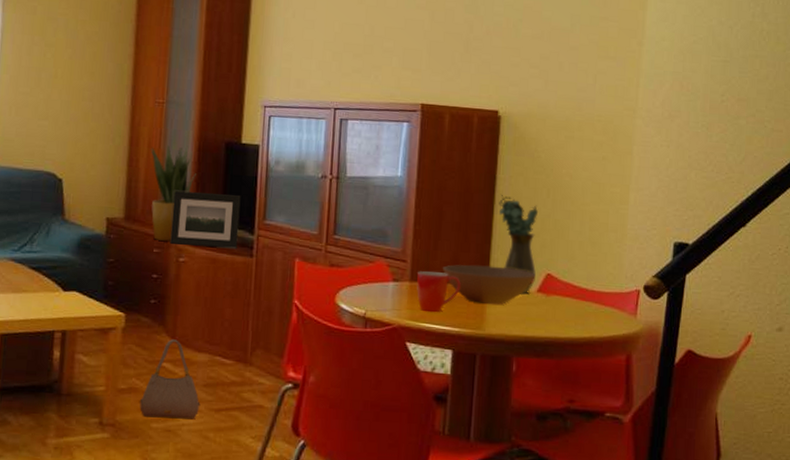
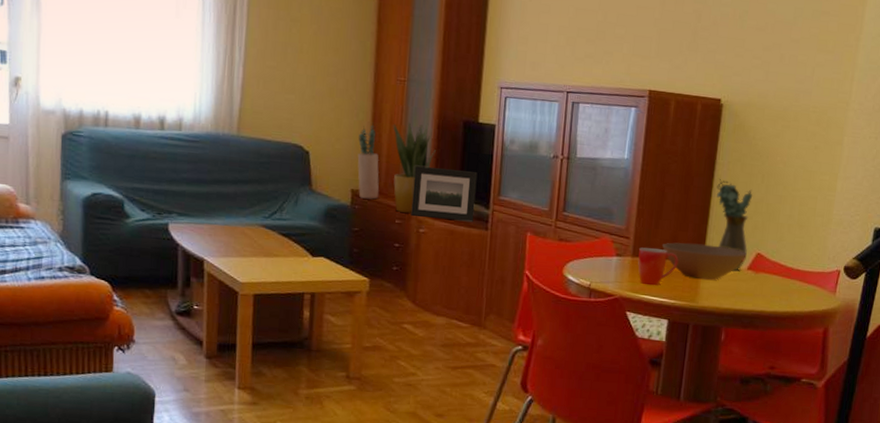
vase: none [113,146,136,229] -> present [357,122,379,200]
handbag: present [139,339,201,420] -> none [382,303,439,376]

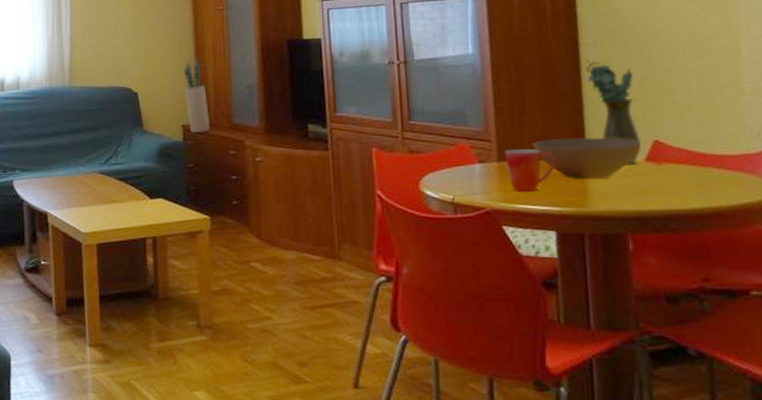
planter: present [392,122,436,214] -> none [215,48,263,143]
picture frame: present [411,166,478,223] -> none [243,91,312,146]

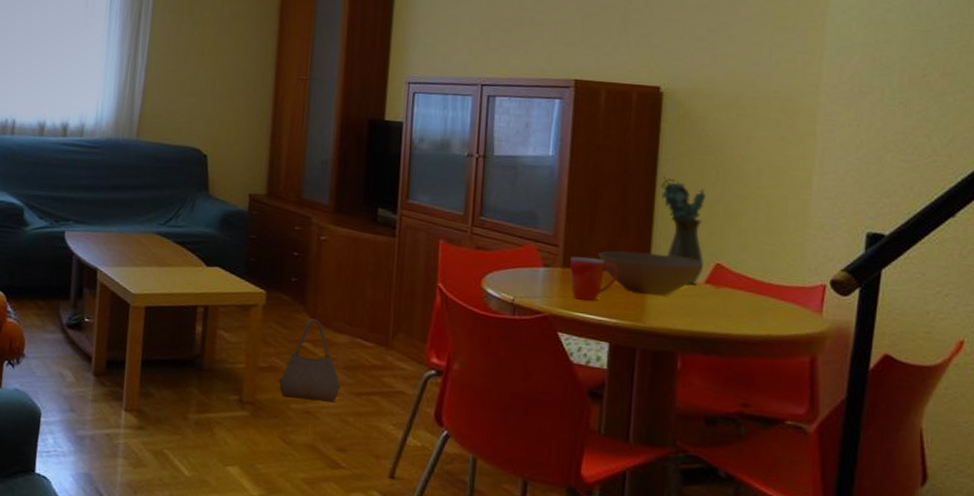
vase: present [184,55,210,134] -> none [256,123,279,205]
handbag: none [233,239,294,318] -> present [278,318,341,402]

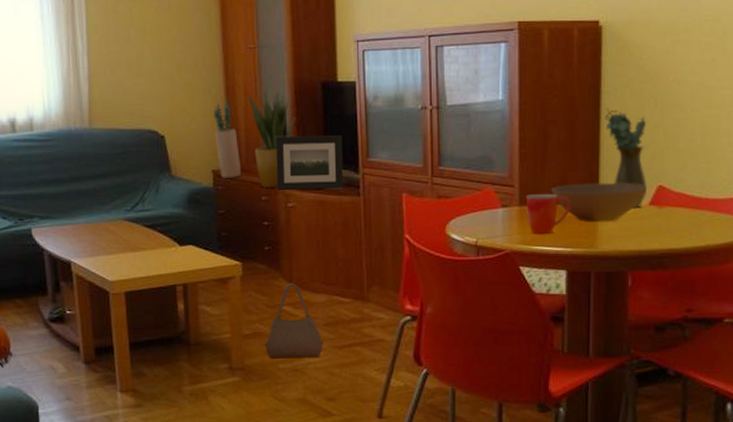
vase: none [256,123,279,205] -> present [214,96,242,180]
planter: none [293,122,339,220] -> present [247,89,296,189]
picture frame: none [311,168,384,229] -> present [275,135,344,191]

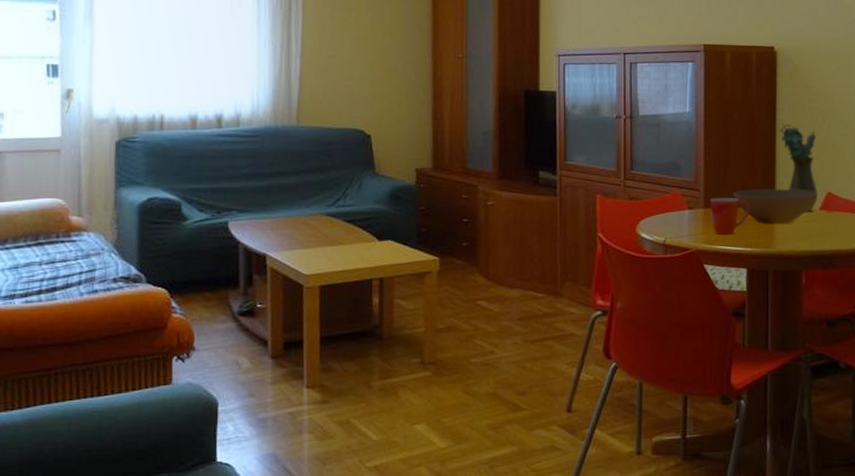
vase: present [214,96,242,180] -> none [420,100,444,178]
planter: present [247,89,296,189] -> none [453,96,498,188]
handbag: present [264,283,324,359] -> none [457,278,516,353]
picture frame: present [275,135,344,191] -> none [478,139,542,190]

